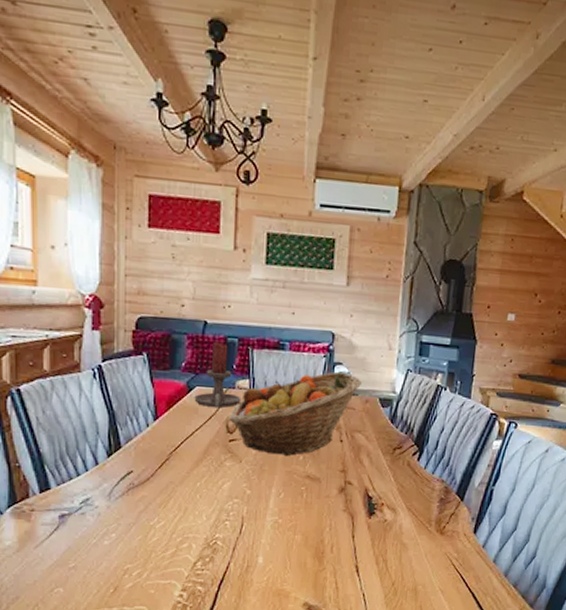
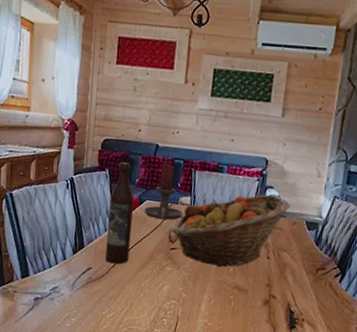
wine bottle: none [150,343,181,464] -> present [105,162,134,264]

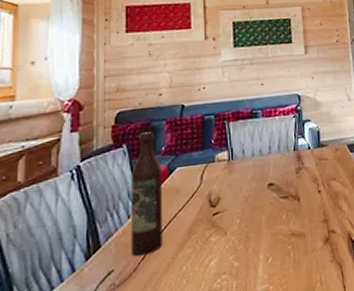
candle holder: present [144,162,183,220] -> none [175,121,222,186]
fruit basket: present [171,194,290,267] -> none [211,127,330,219]

